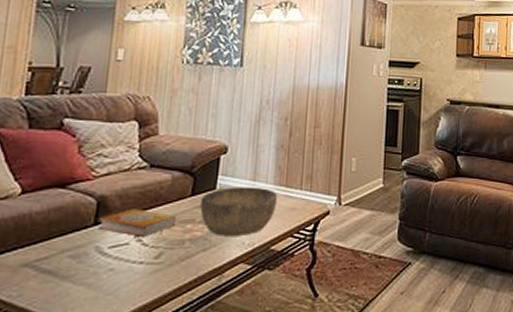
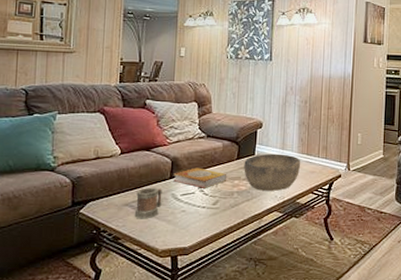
mug: none [37,239,82,283] -> present [134,187,162,218]

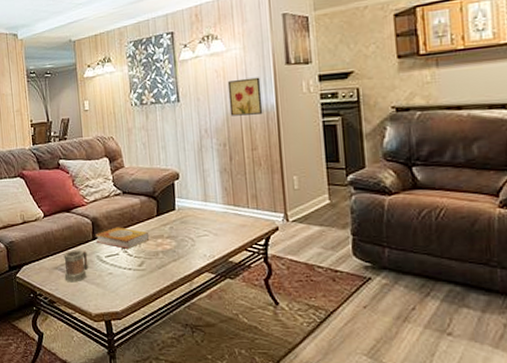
bowl: present [244,153,300,191] -> none [165,207,228,249]
wall art: none [314,48,342,80] -> present [227,77,263,116]

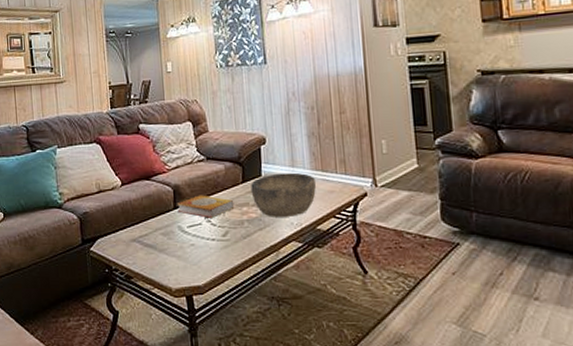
mug: present [63,250,89,281] -> none [142,220,169,254]
bowl: none [165,207,228,249] -> present [251,172,316,217]
wall art: present [227,77,263,116] -> none [315,39,351,79]

